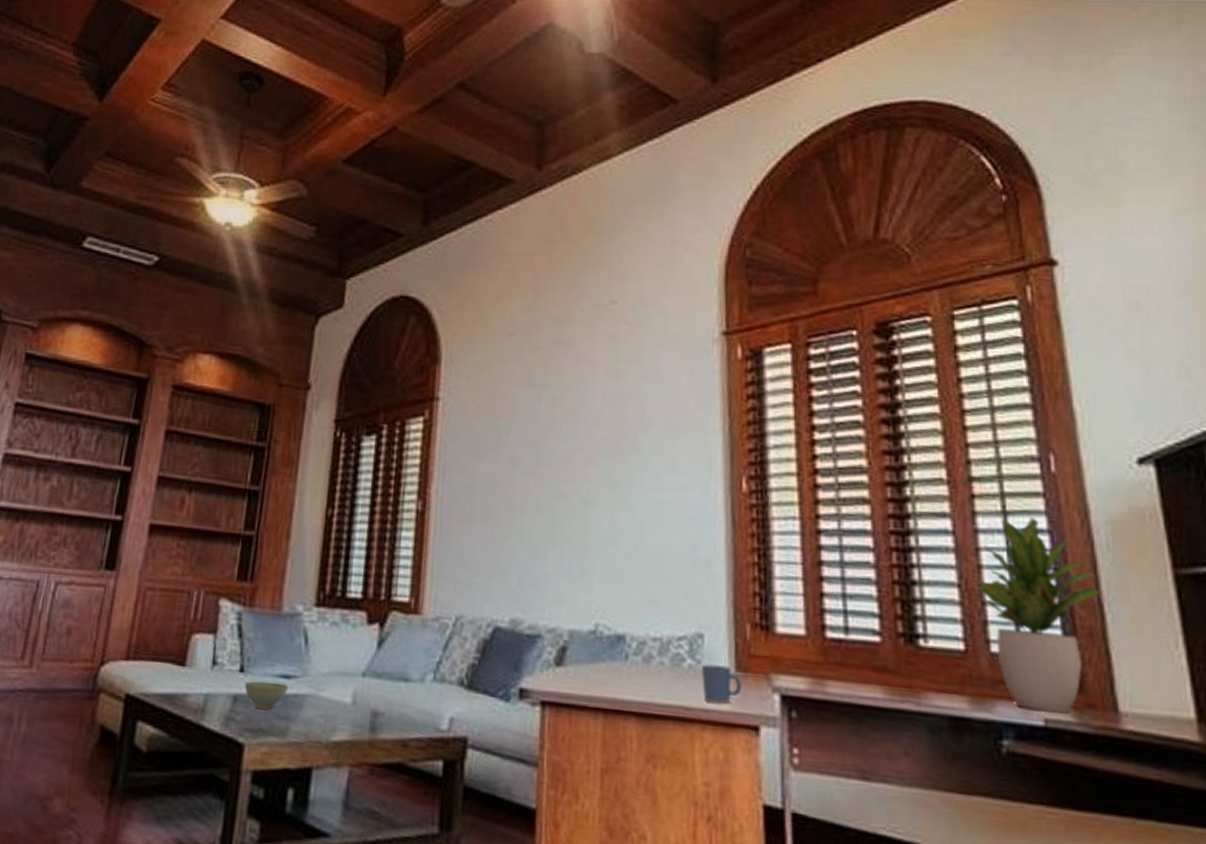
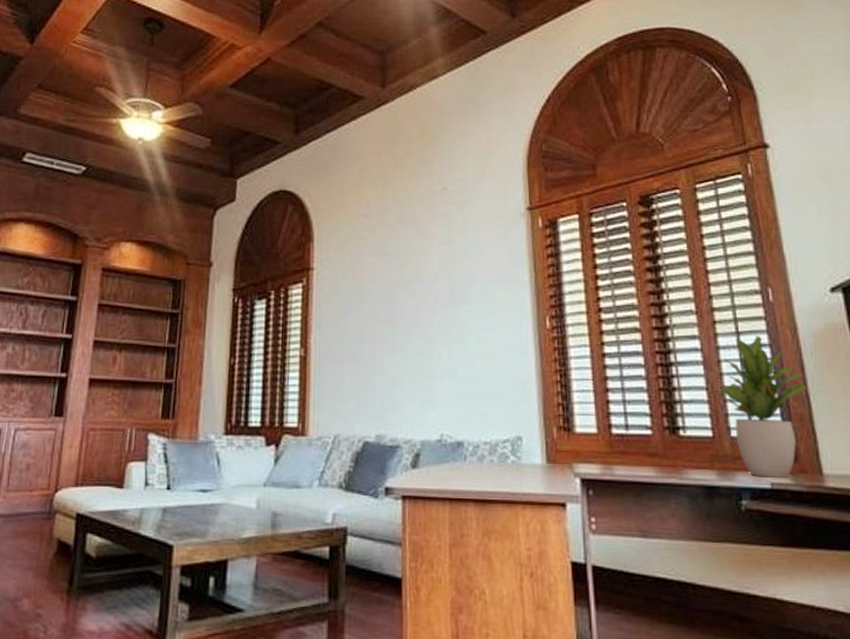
bowl: present [245,681,289,711] -> none [172,495,207,518]
mug: present [701,664,742,705] -> none [521,459,552,489]

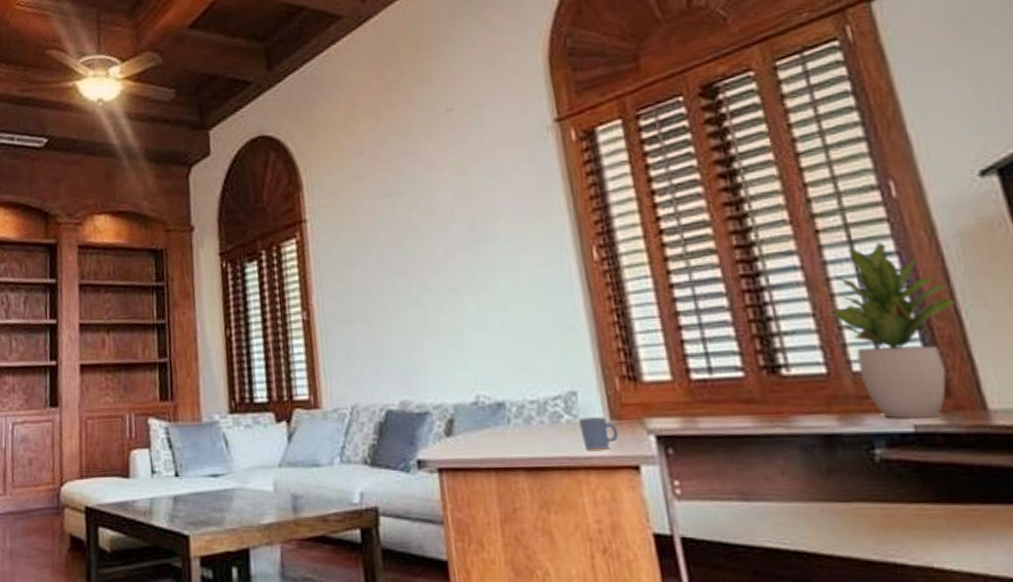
mug: none [521,459,552,489] -> present [577,417,619,451]

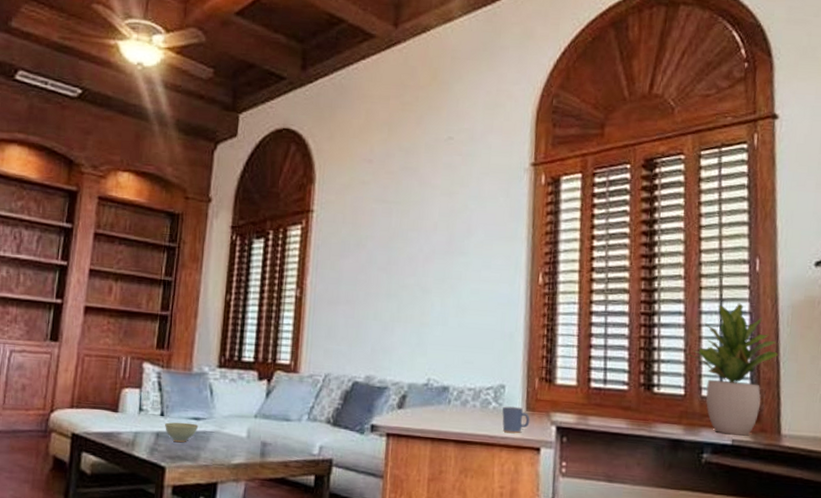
bowl: none [181,481,219,506] -> present [165,422,199,443]

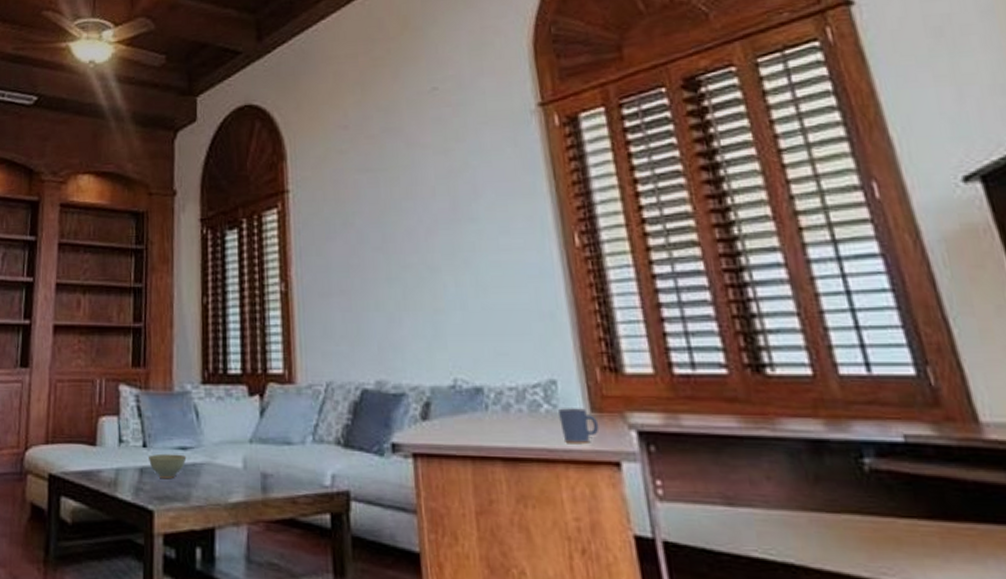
potted plant: present [686,303,778,436] -> none [801,243,942,428]

